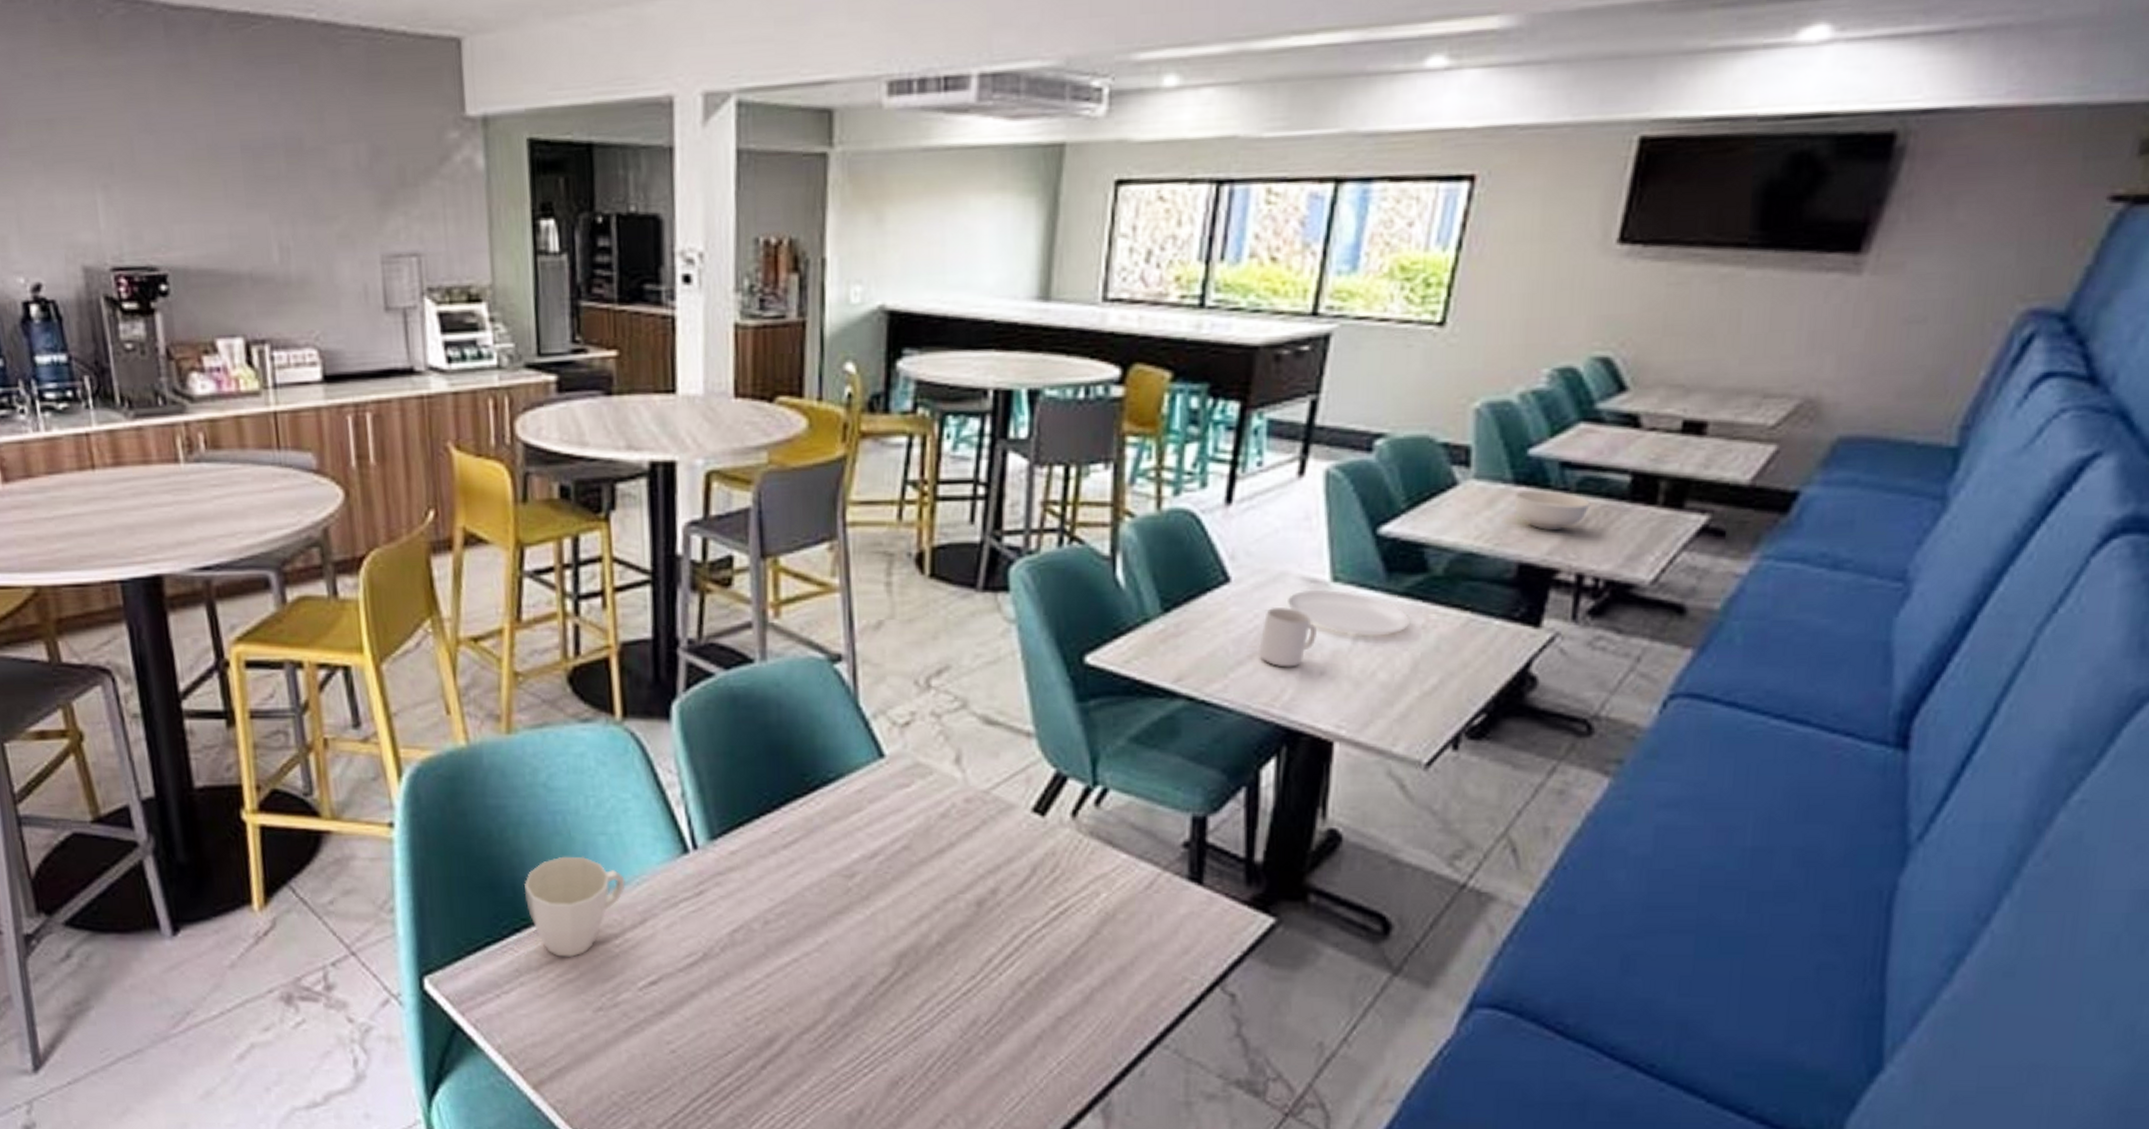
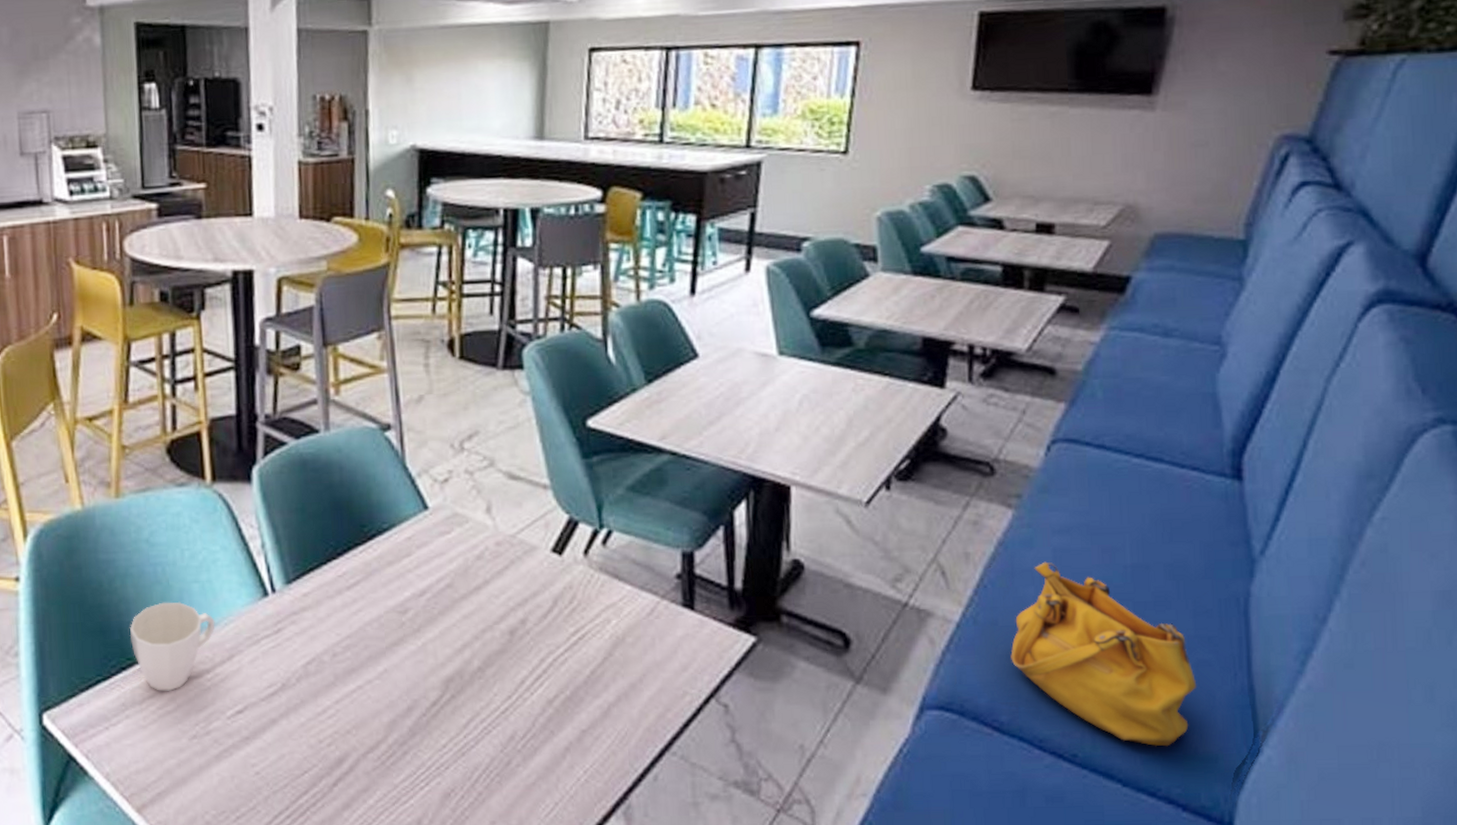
cup: present [1259,606,1317,668] -> none [725,376,770,426]
plate: present [1288,589,1411,637] -> none [745,361,843,399]
bowl: present [1514,490,1591,531] -> none [914,279,973,311]
handbag: none [1587,840,1815,1060] -> present [1010,561,1197,747]

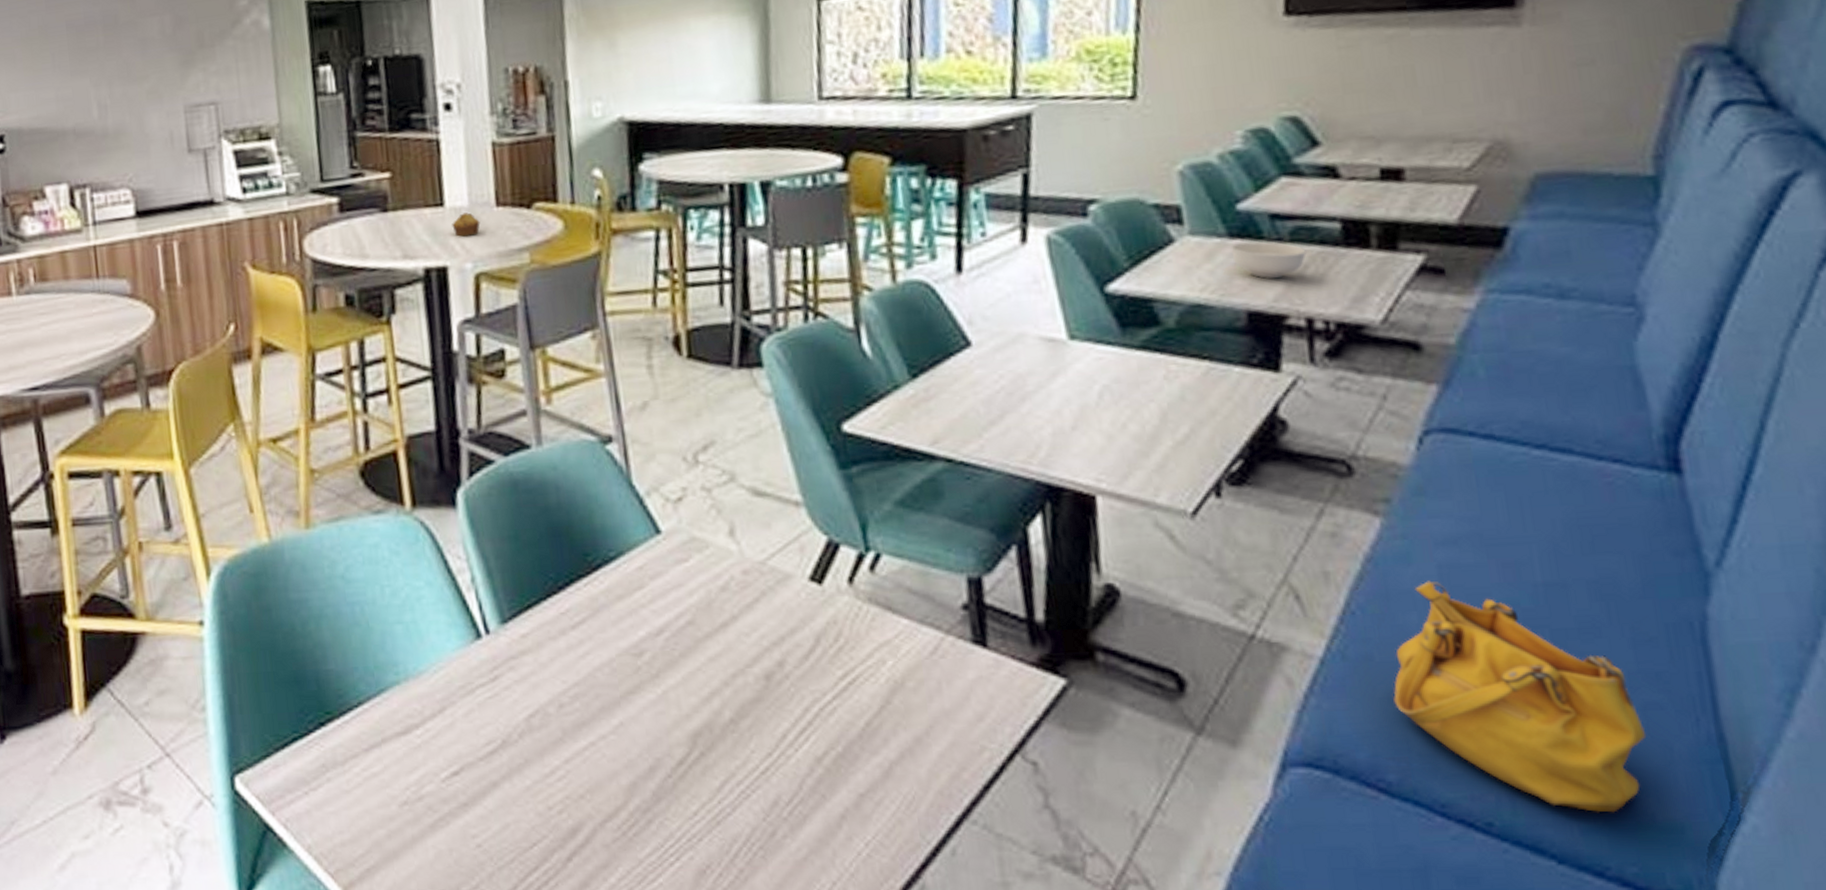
cup: present [129,601,215,691] -> none [327,646,423,750]
muffin: none [259,223,285,244] -> present [452,212,480,237]
bowl: none [914,279,973,311] -> present [1231,241,1307,279]

